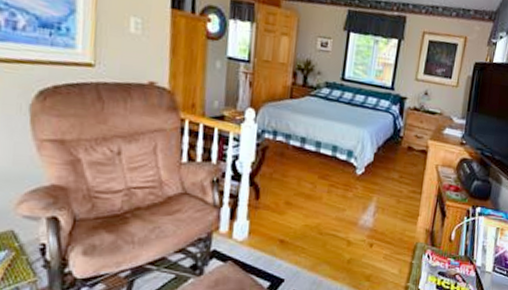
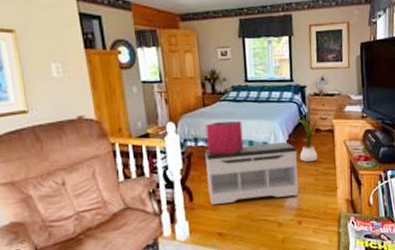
bench: none [277,145,384,215] -> present [205,141,299,205]
storage bin: none [285,117,329,156] -> present [205,121,244,154]
house plant: none [385,126,414,182] -> present [298,111,319,162]

